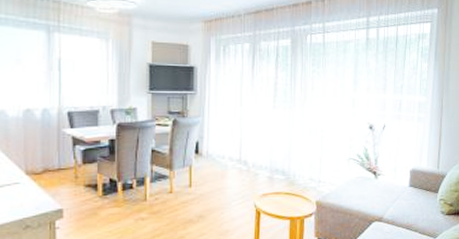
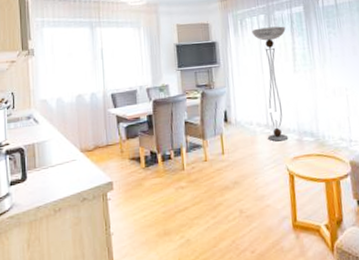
floor lamp: none [234,57,270,177] -> present [252,26,289,142]

